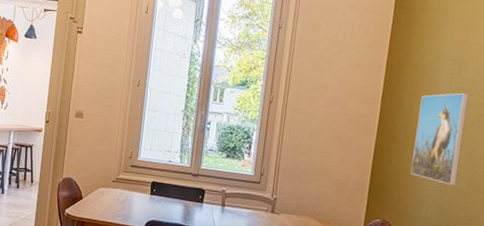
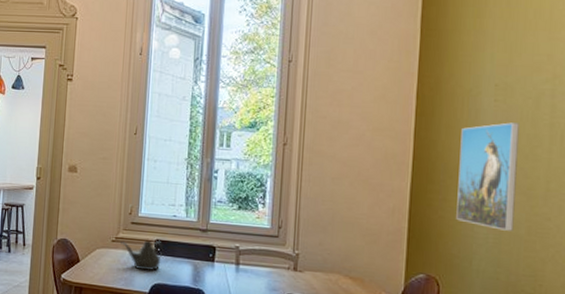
teapot: none [120,181,160,209] -> present [120,240,165,271]

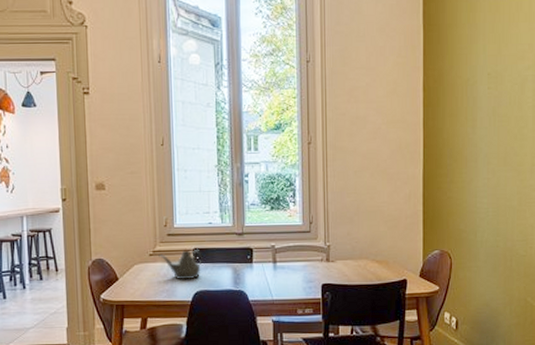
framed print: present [456,122,519,231] -> none [462,107,509,204]

